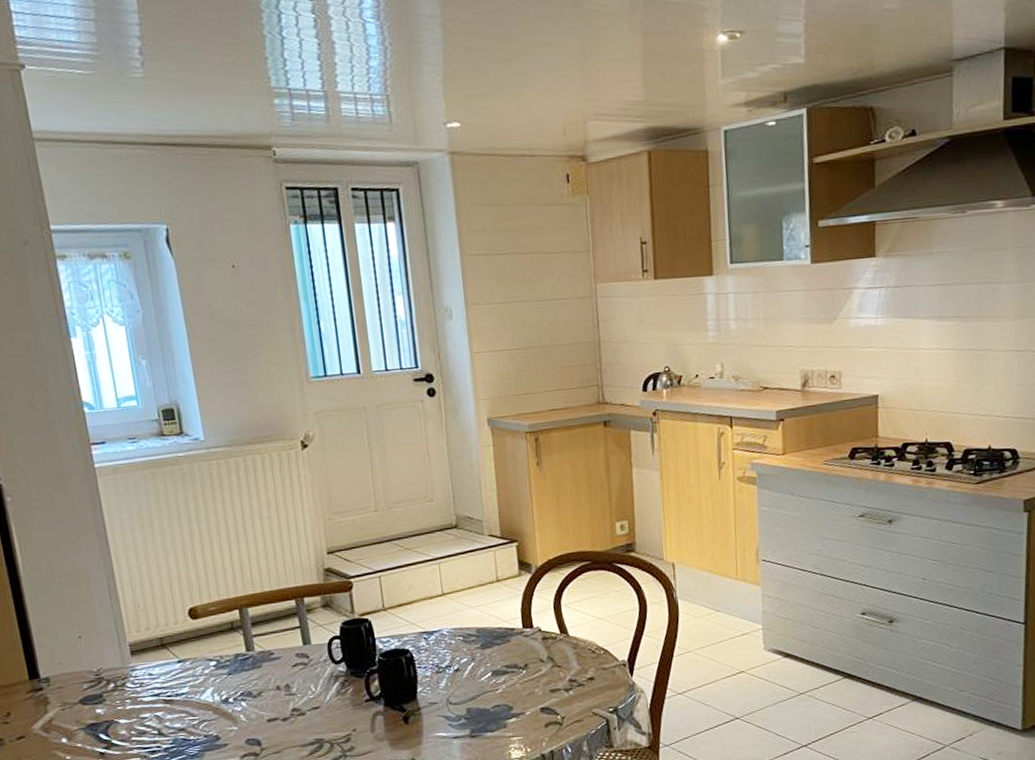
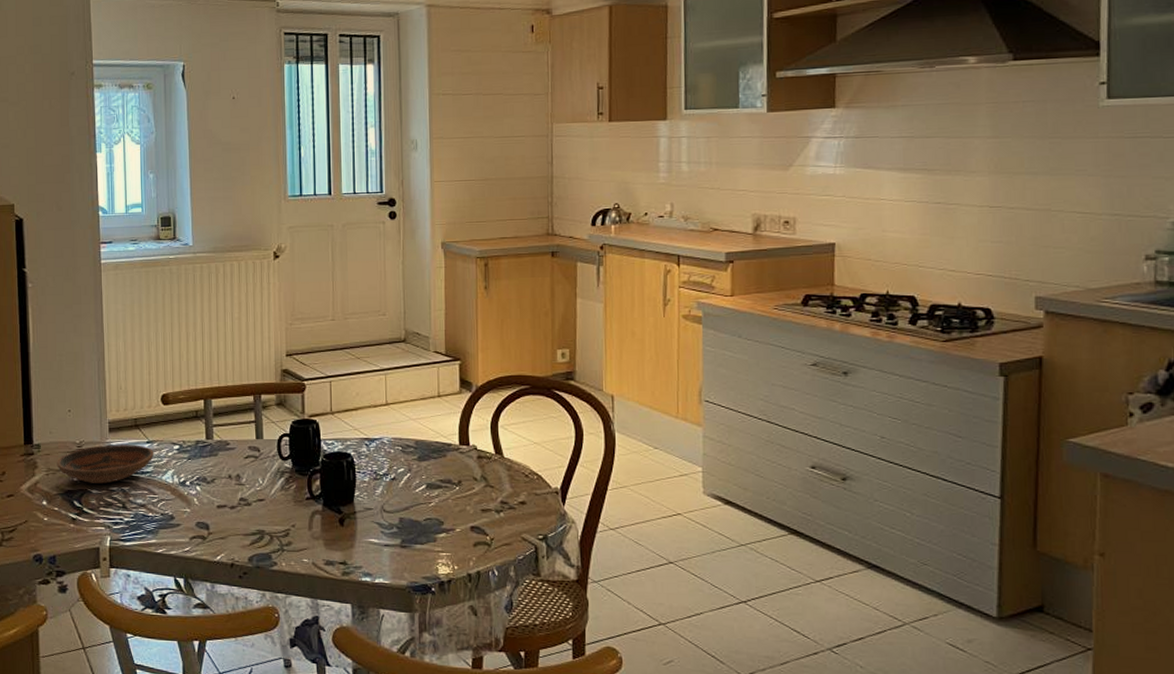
bowl: none [72,665,189,713] -> present [56,444,155,484]

